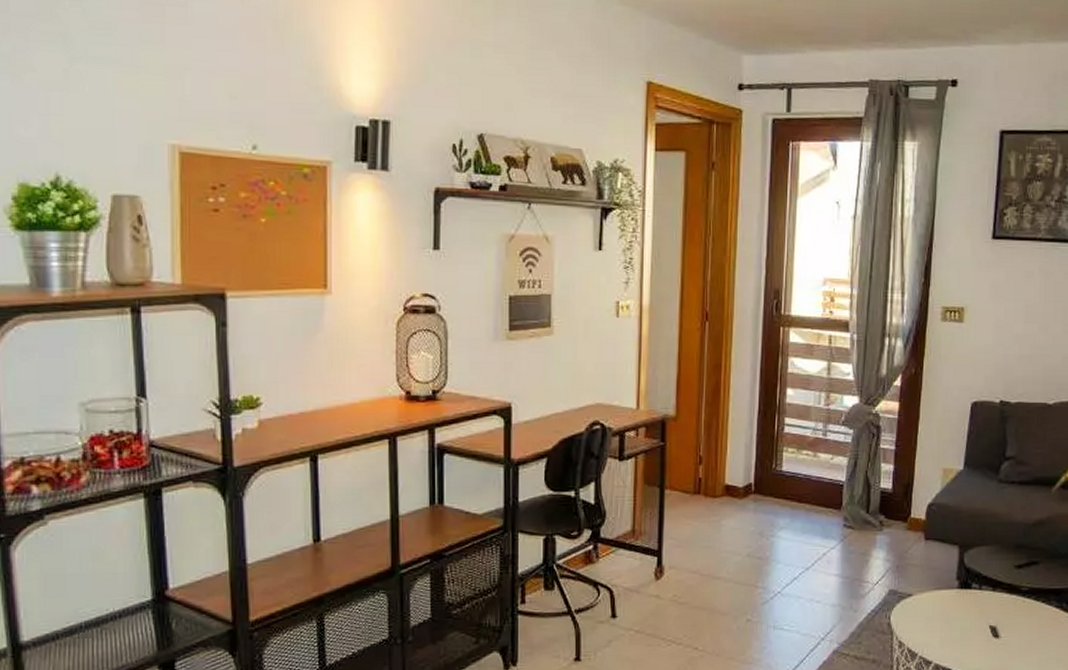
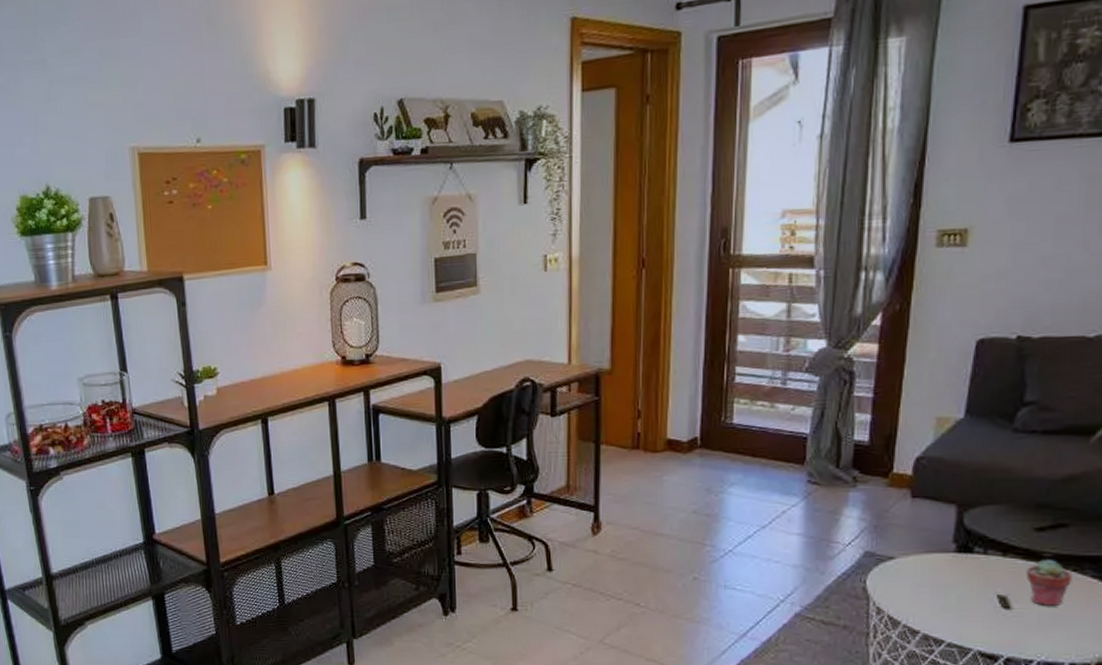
potted succulent: none [1009,592,1042,634] -> present [1025,559,1072,607]

